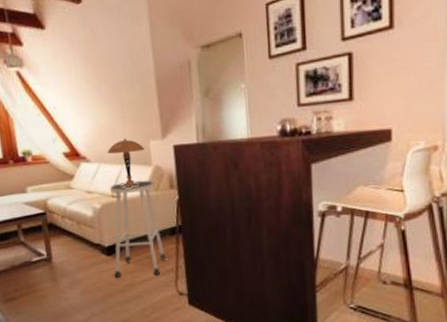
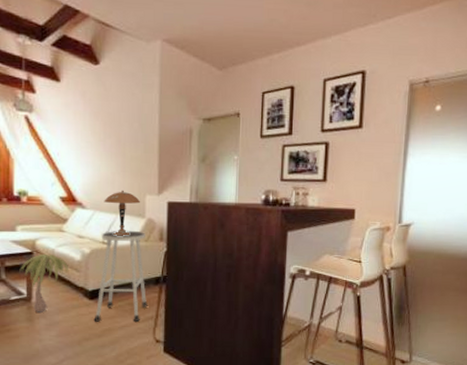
decorative plant: none [36,212,82,272] -> present [19,253,68,313]

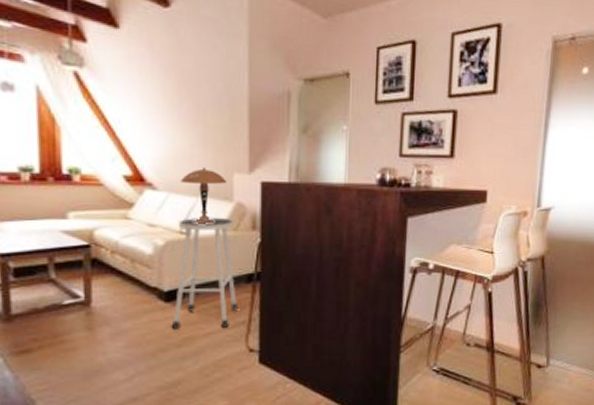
decorative plant: present [19,253,68,313] -> none [73,246,137,319]

